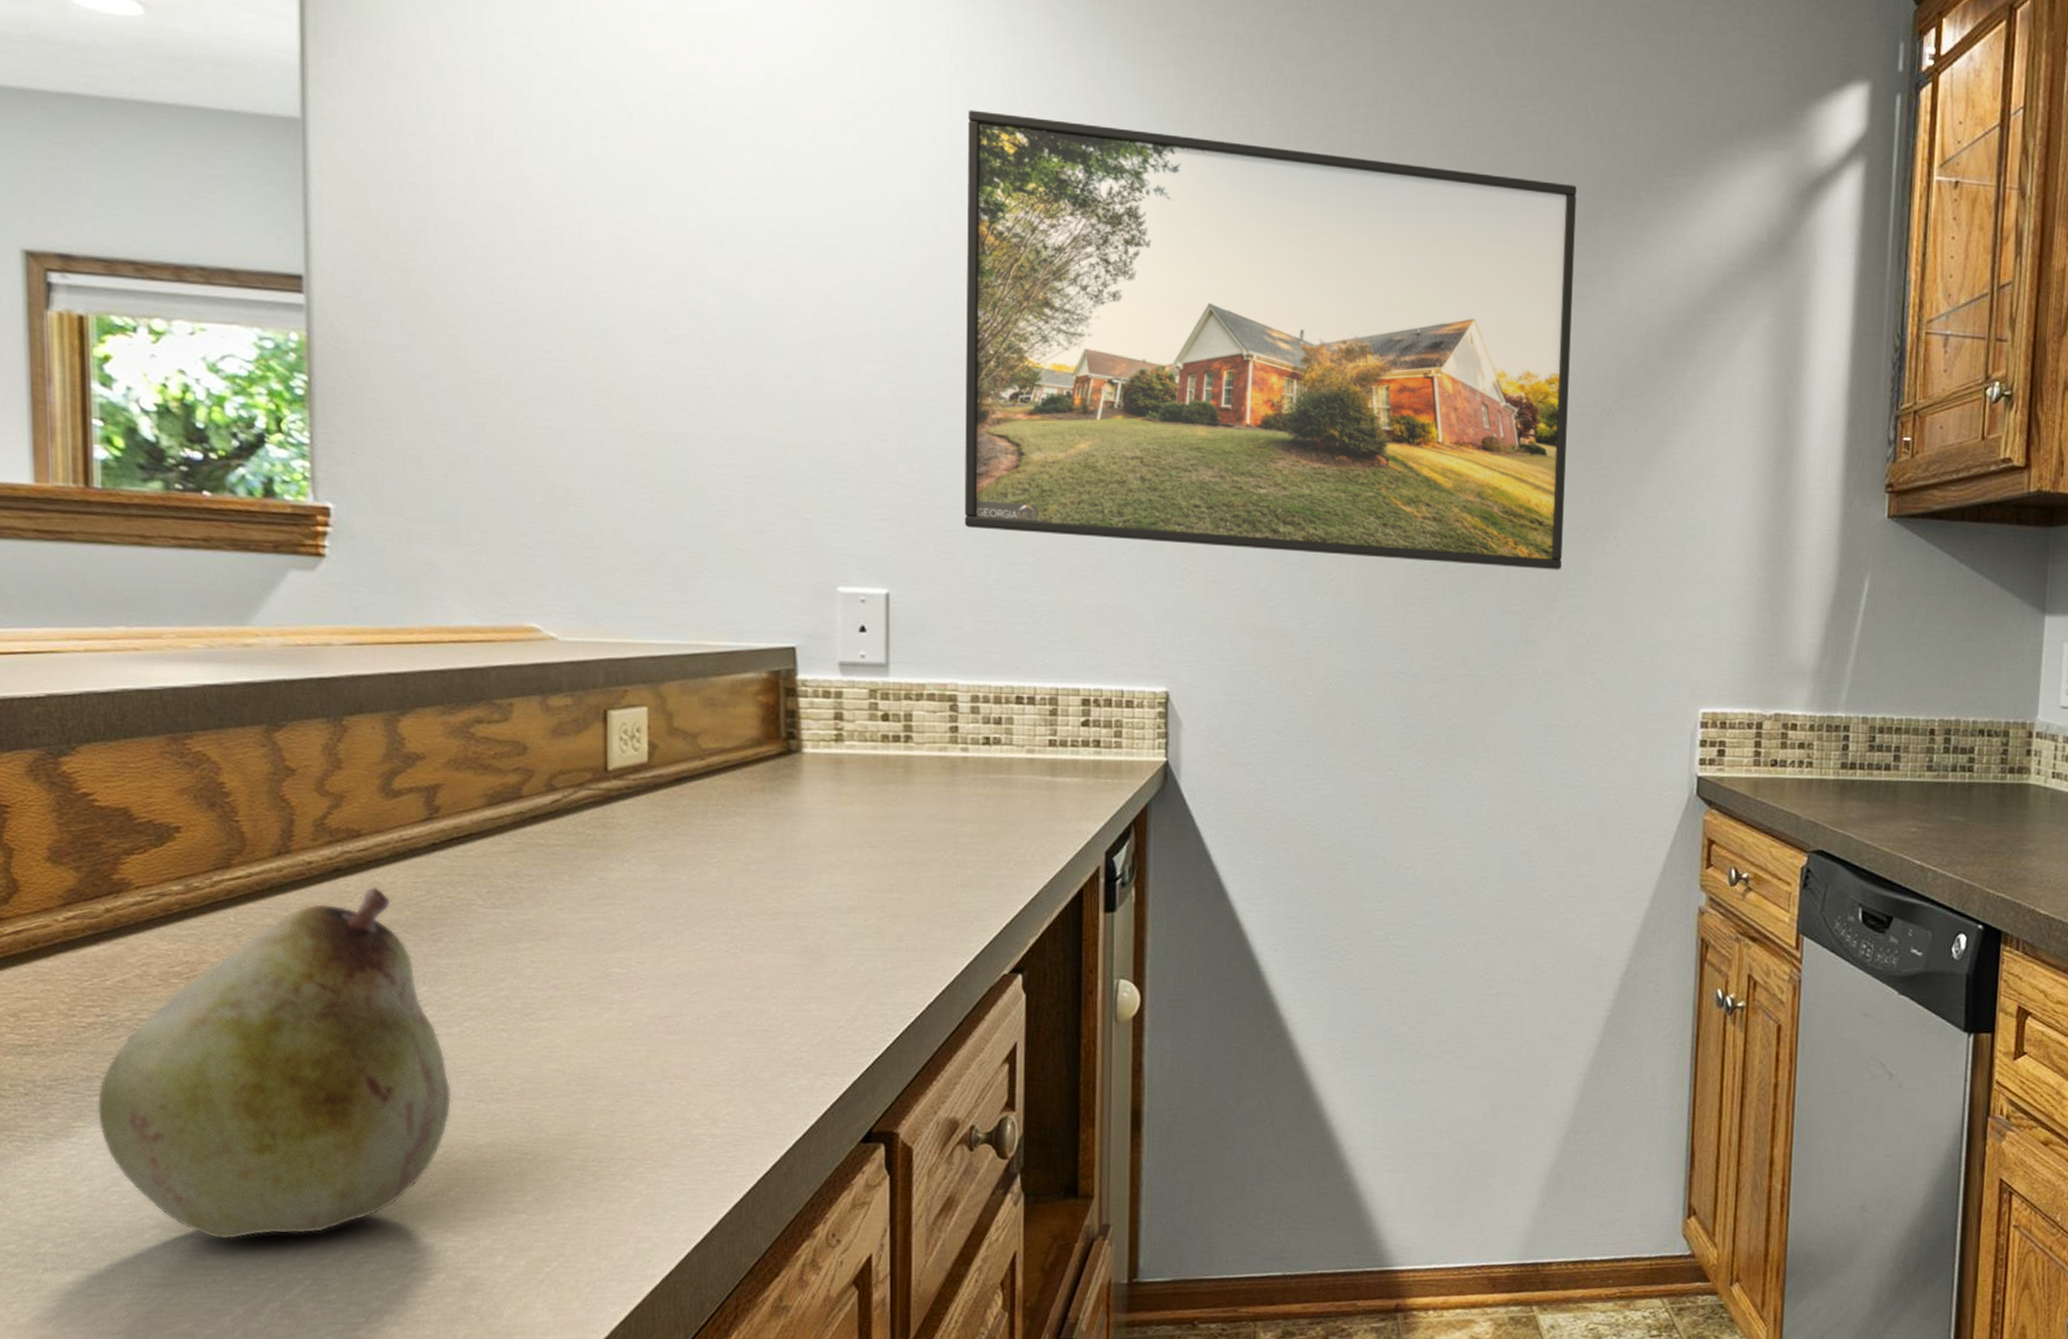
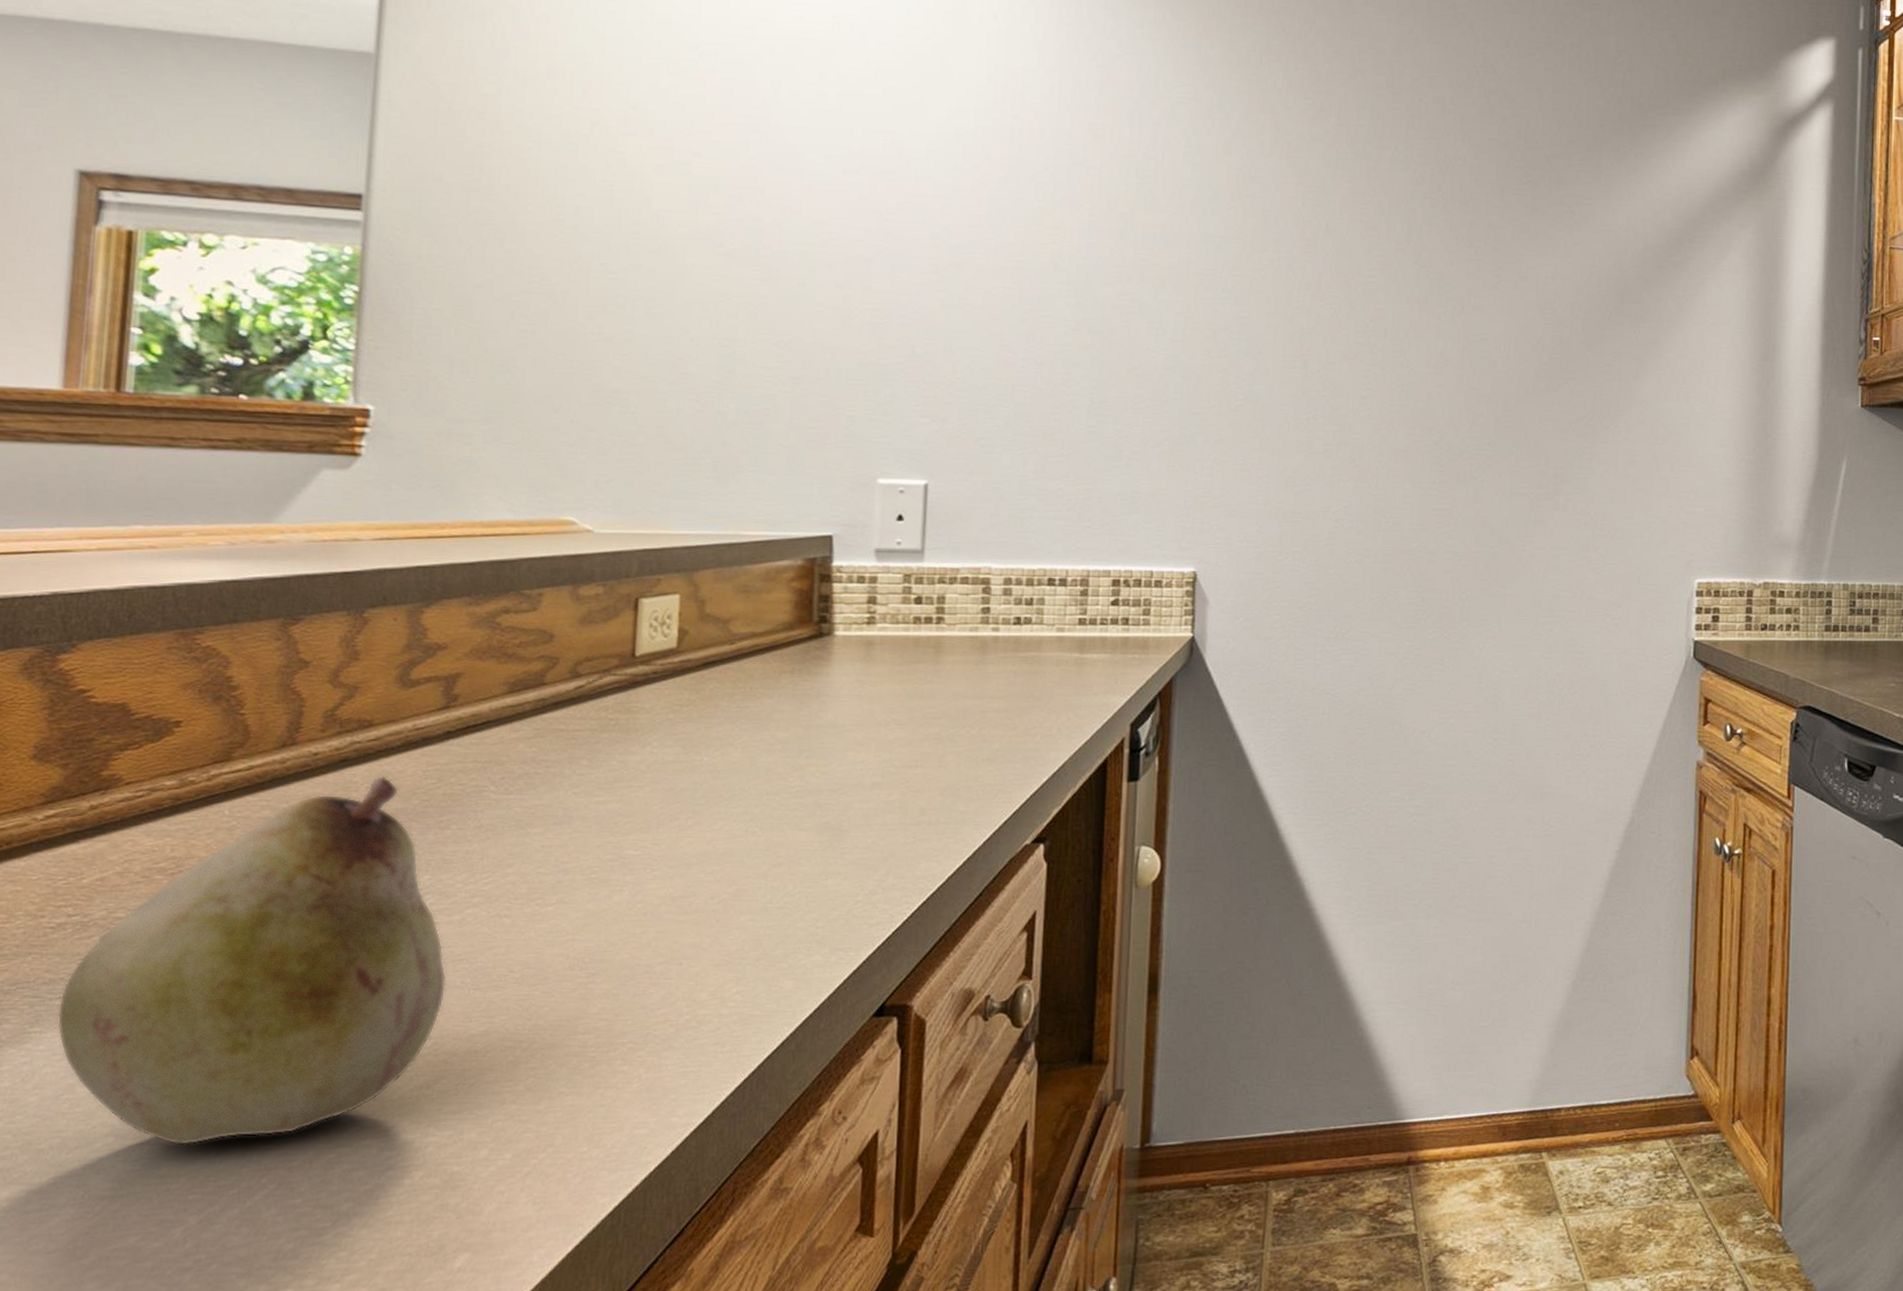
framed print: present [964,110,1577,570] -> none [1004,53,1580,456]

